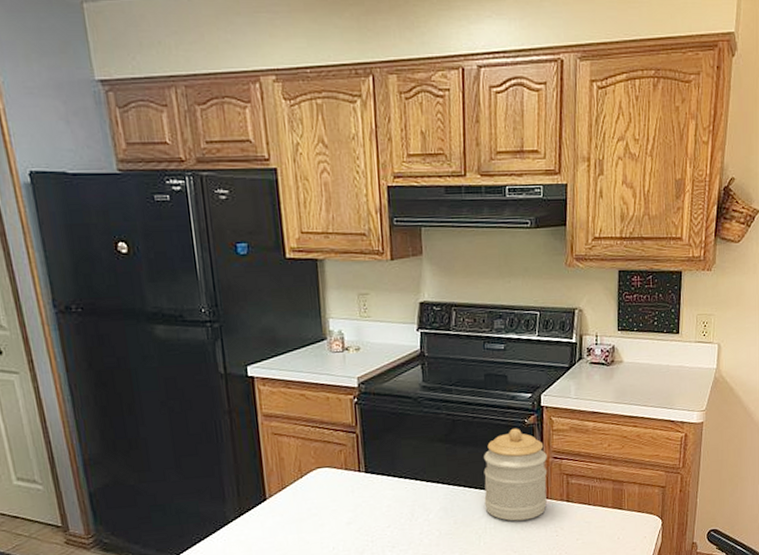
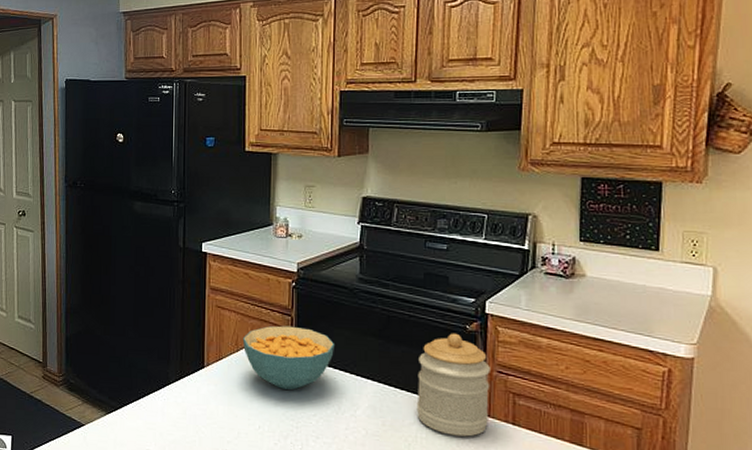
cereal bowl: none [305,443,403,507] -> present [242,325,334,390]

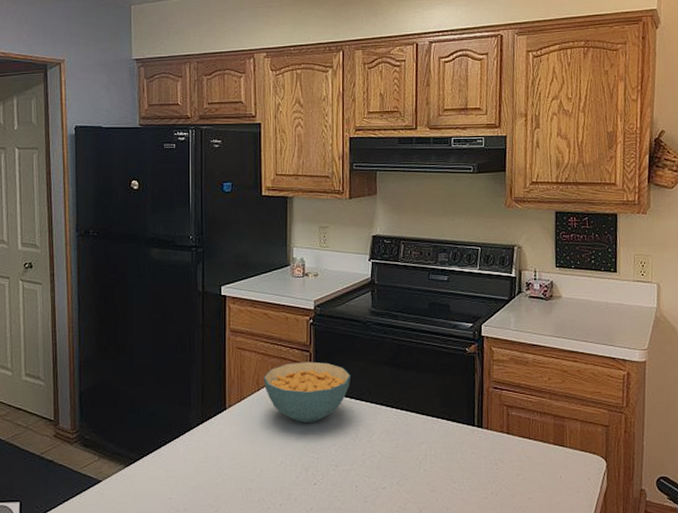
jar: present [416,333,490,437] -> none [425,356,488,450]

